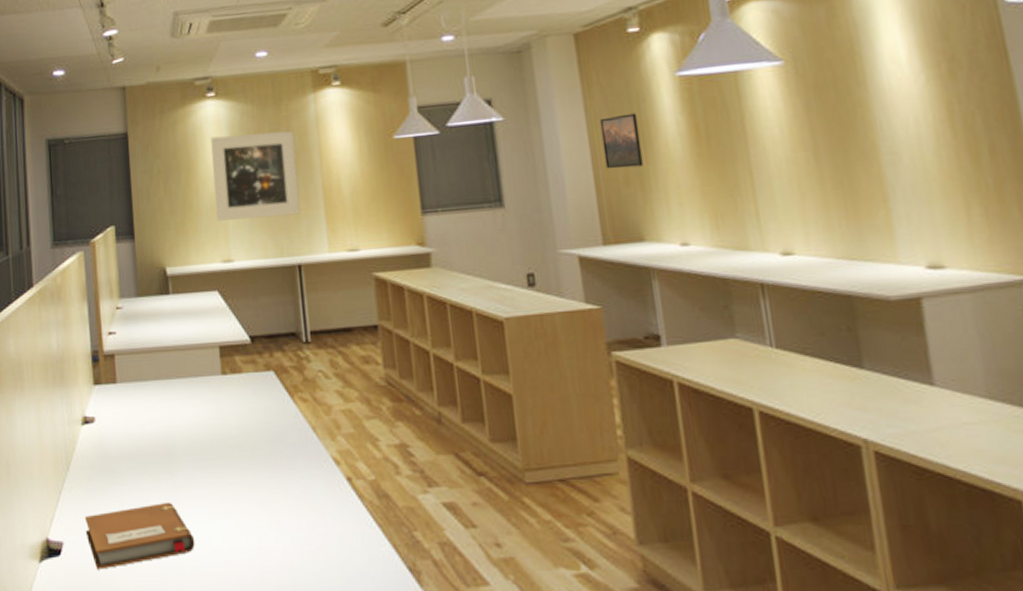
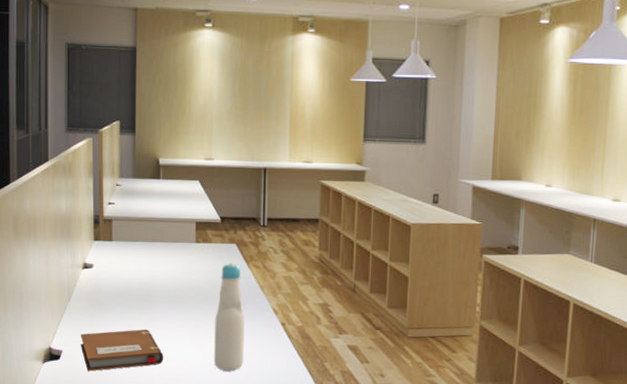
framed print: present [211,130,301,221] -> none [204,60,272,130]
bottle: none [257,398,303,554] -> present [214,263,245,371]
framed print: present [599,113,644,169] -> none [504,85,534,126]

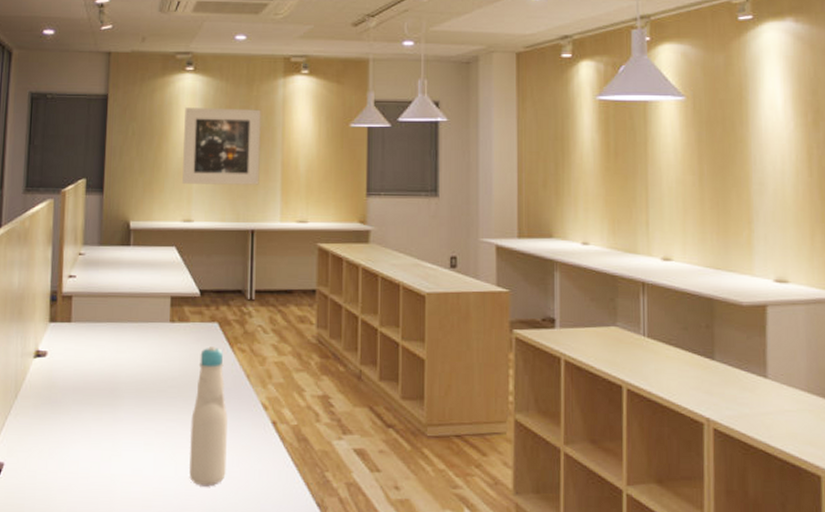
notebook: present [80,329,164,372] -> none [26,432,128,490]
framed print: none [204,60,272,130] -> present [182,107,261,185]

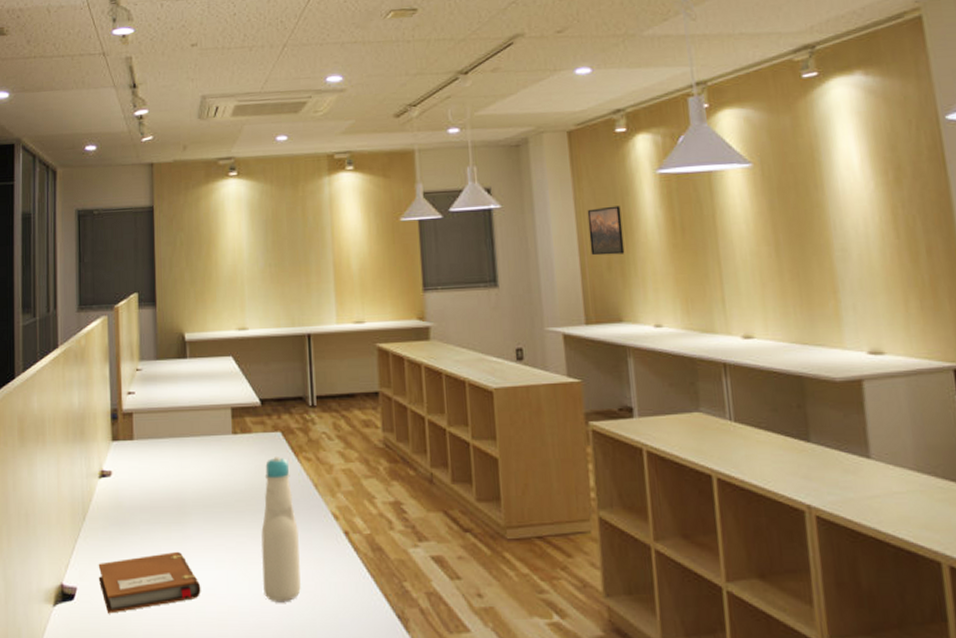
notebook: none [26,432,128,490] -> present [98,551,201,614]
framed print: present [182,107,261,185] -> none [231,210,312,291]
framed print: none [528,127,560,174] -> present [587,205,625,256]

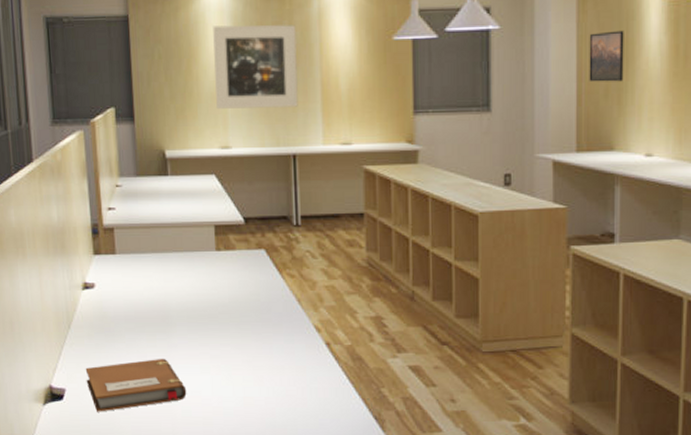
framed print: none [231,210,312,291] -> present [213,24,298,109]
bottle: present [261,457,301,601] -> none [245,273,283,403]

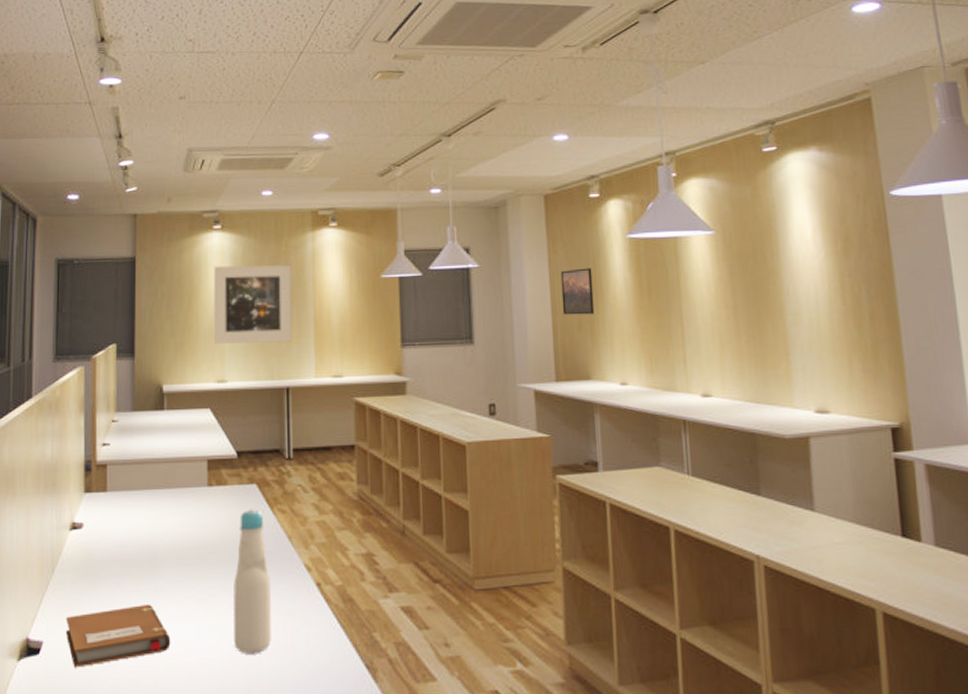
bottle: none [245,273,283,403] -> present [233,509,271,653]

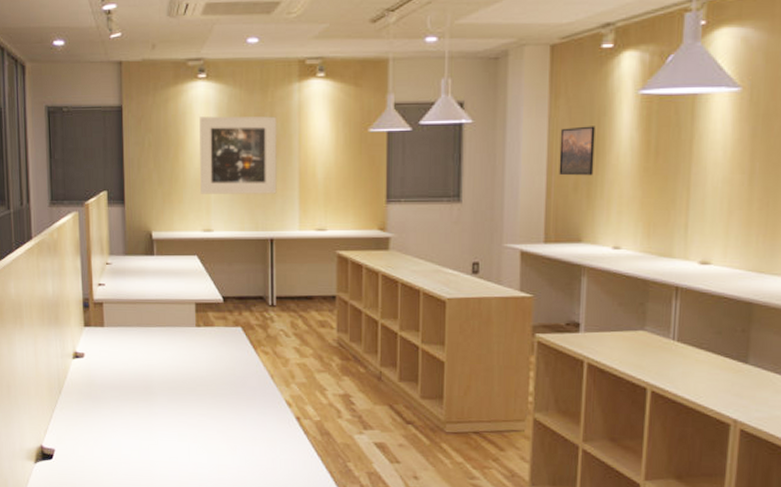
notebook: present [65,603,171,668] -> none [73,424,165,472]
bottle: present [233,509,271,653] -> none [220,349,254,472]

